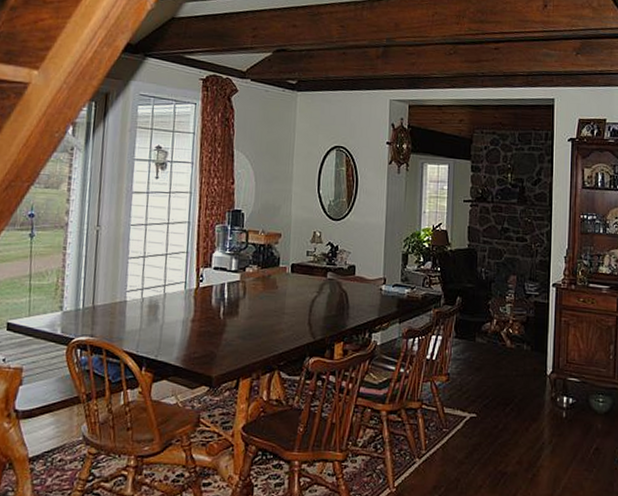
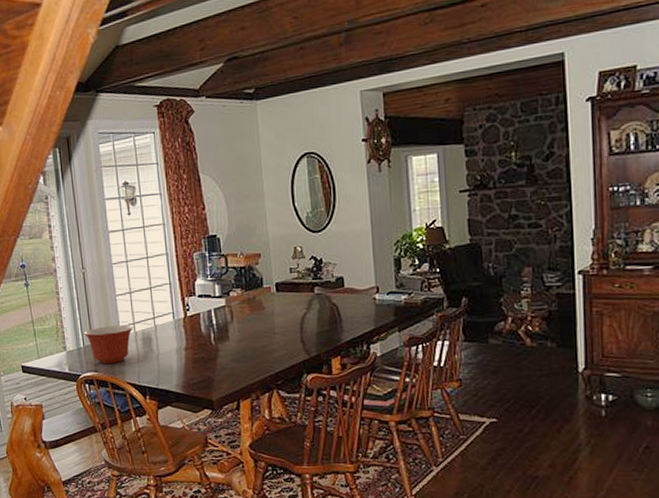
mixing bowl: none [85,288,140,329] -> present [83,325,133,364]

